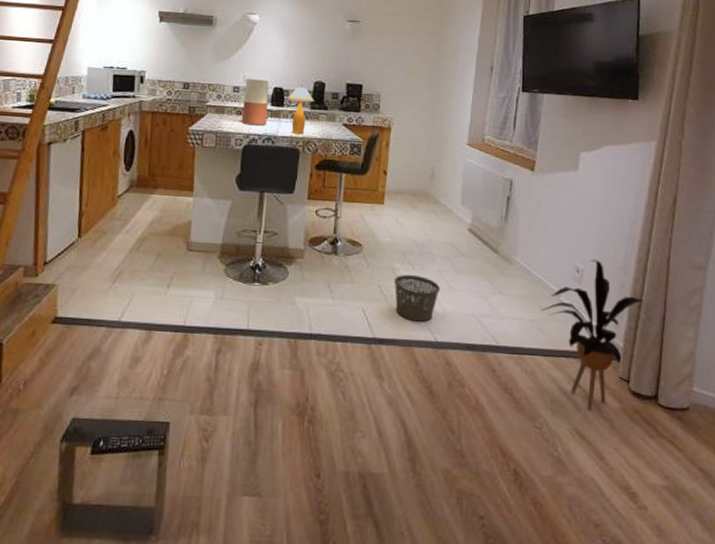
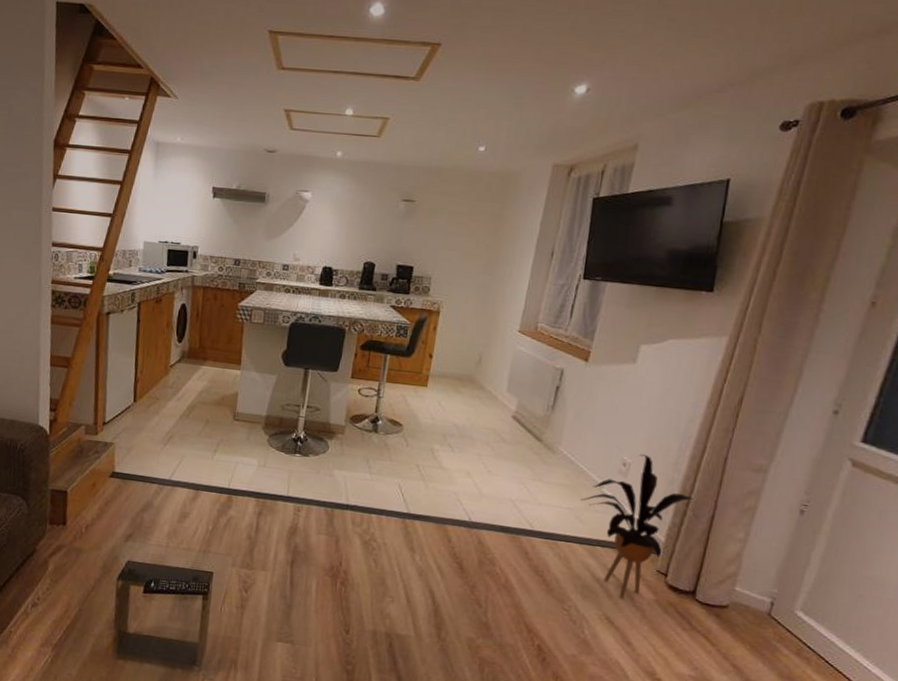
vase: present [241,78,269,127] -> none [289,257,319,305]
table lamp: present [287,85,314,135] -> none [335,265,363,315]
basket: present [393,274,440,322] -> none [432,455,478,503]

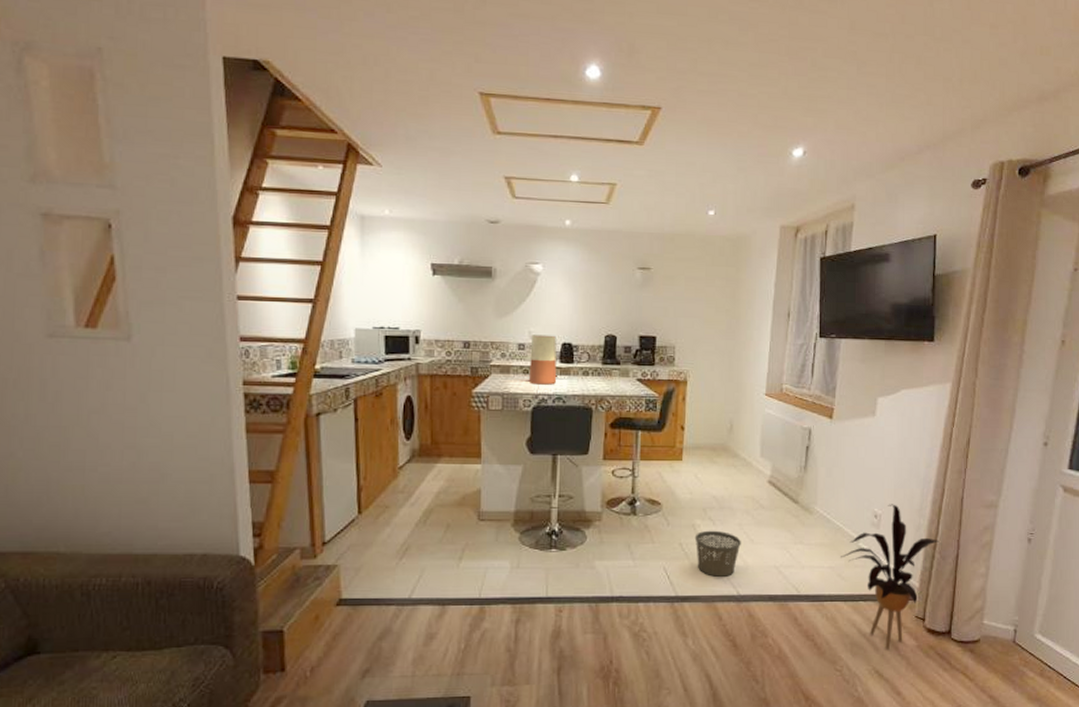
vase: none [289,257,319,305] -> present [528,334,557,386]
basket: none [432,455,478,503] -> present [694,530,741,577]

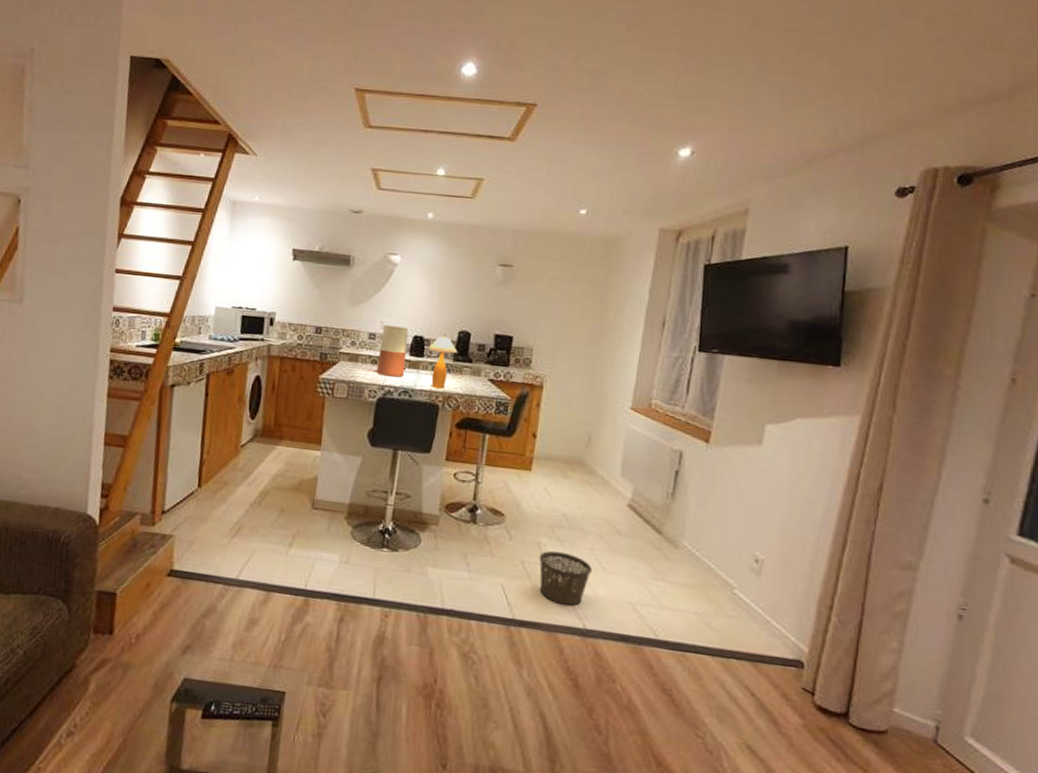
table lamp: none [576,339,606,393] -> present [427,334,458,389]
house plant: present [841,504,940,649] -> none [710,549,838,722]

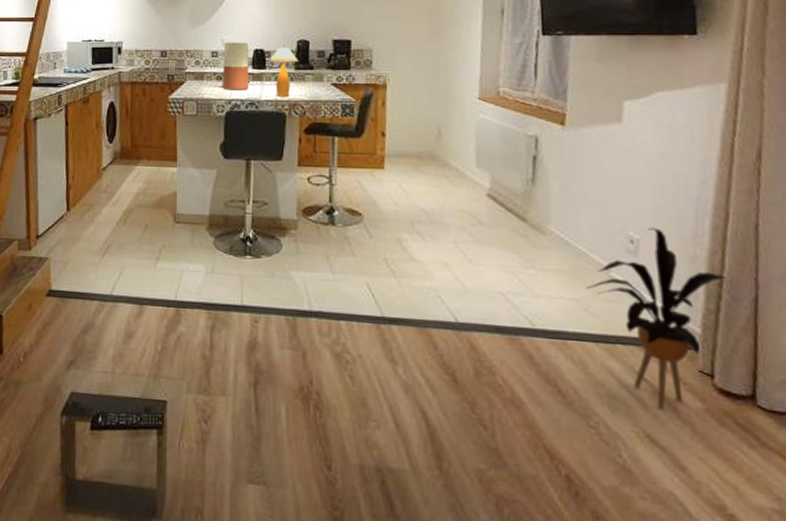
basket: present [539,550,592,606] -> none [401,246,457,300]
house plant: none [710,549,838,722] -> present [587,227,728,409]

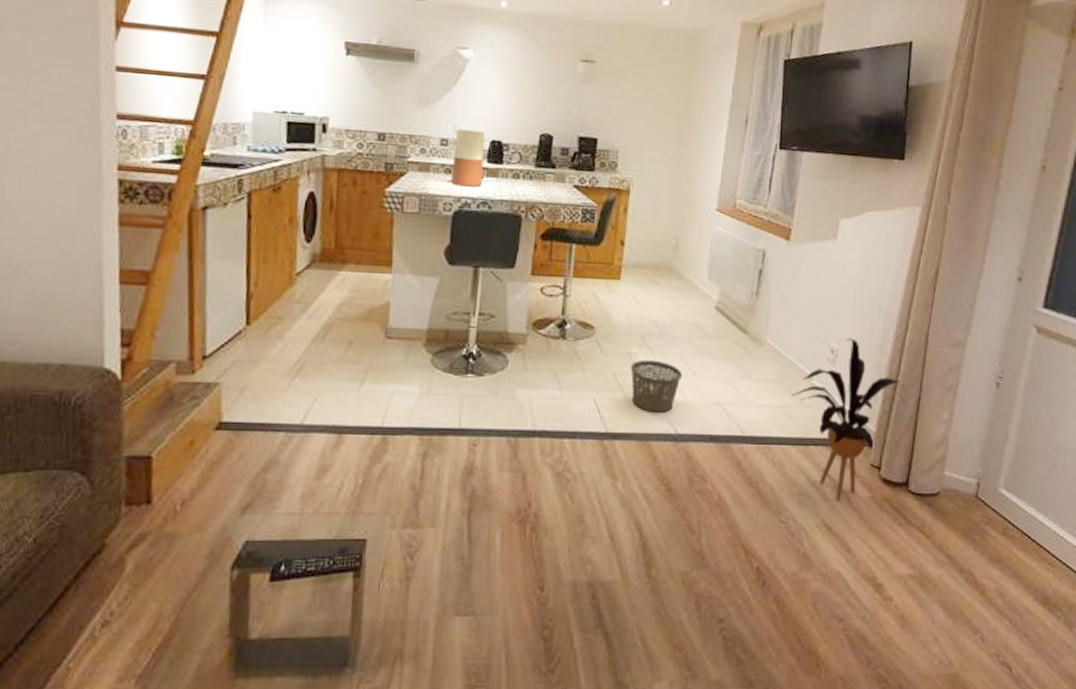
table lamp: present [269,45,299,98] -> none [506,137,540,198]
basket: none [401,246,457,300] -> present [630,359,682,413]

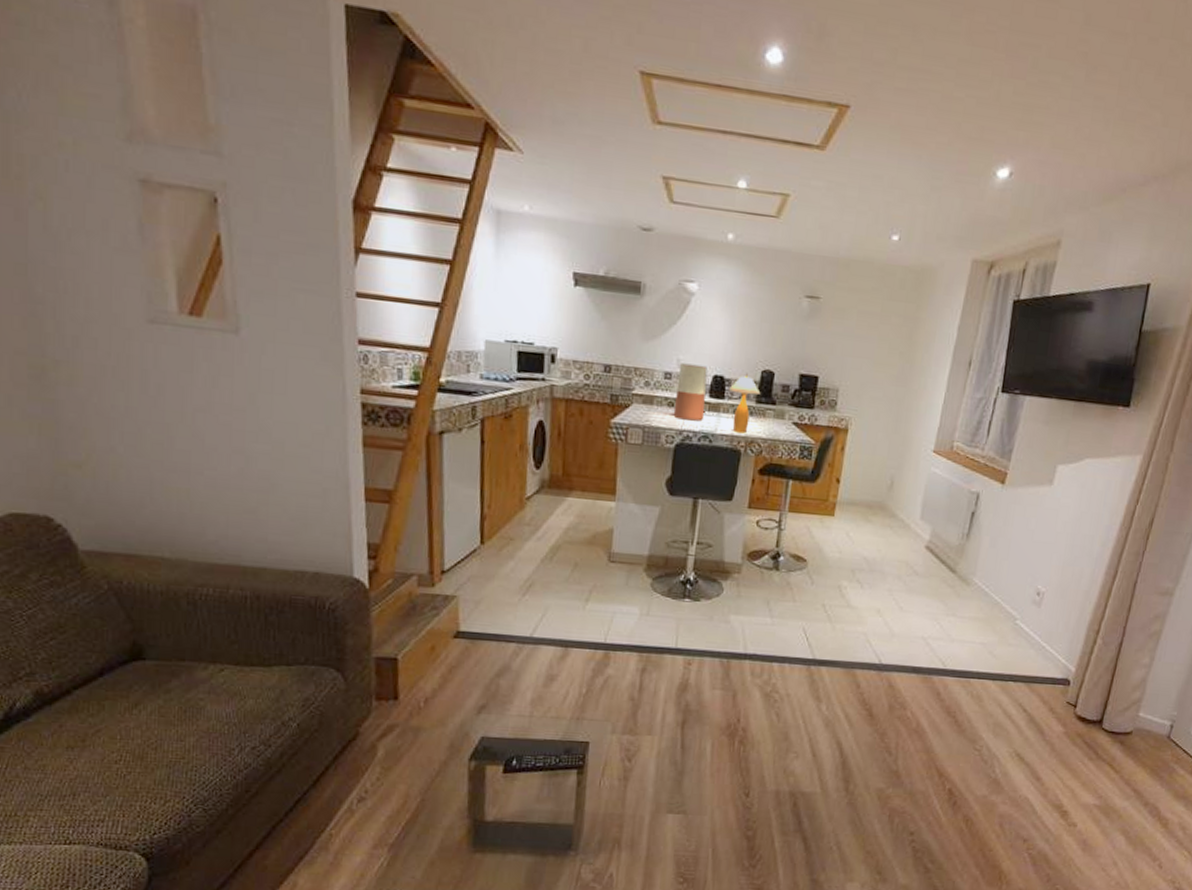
table lamp: none [506,137,540,198] -> present [728,373,761,434]
basket: present [630,359,682,413] -> none [839,593,889,644]
house plant: present [791,338,901,500] -> none [994,582,1104,733]

